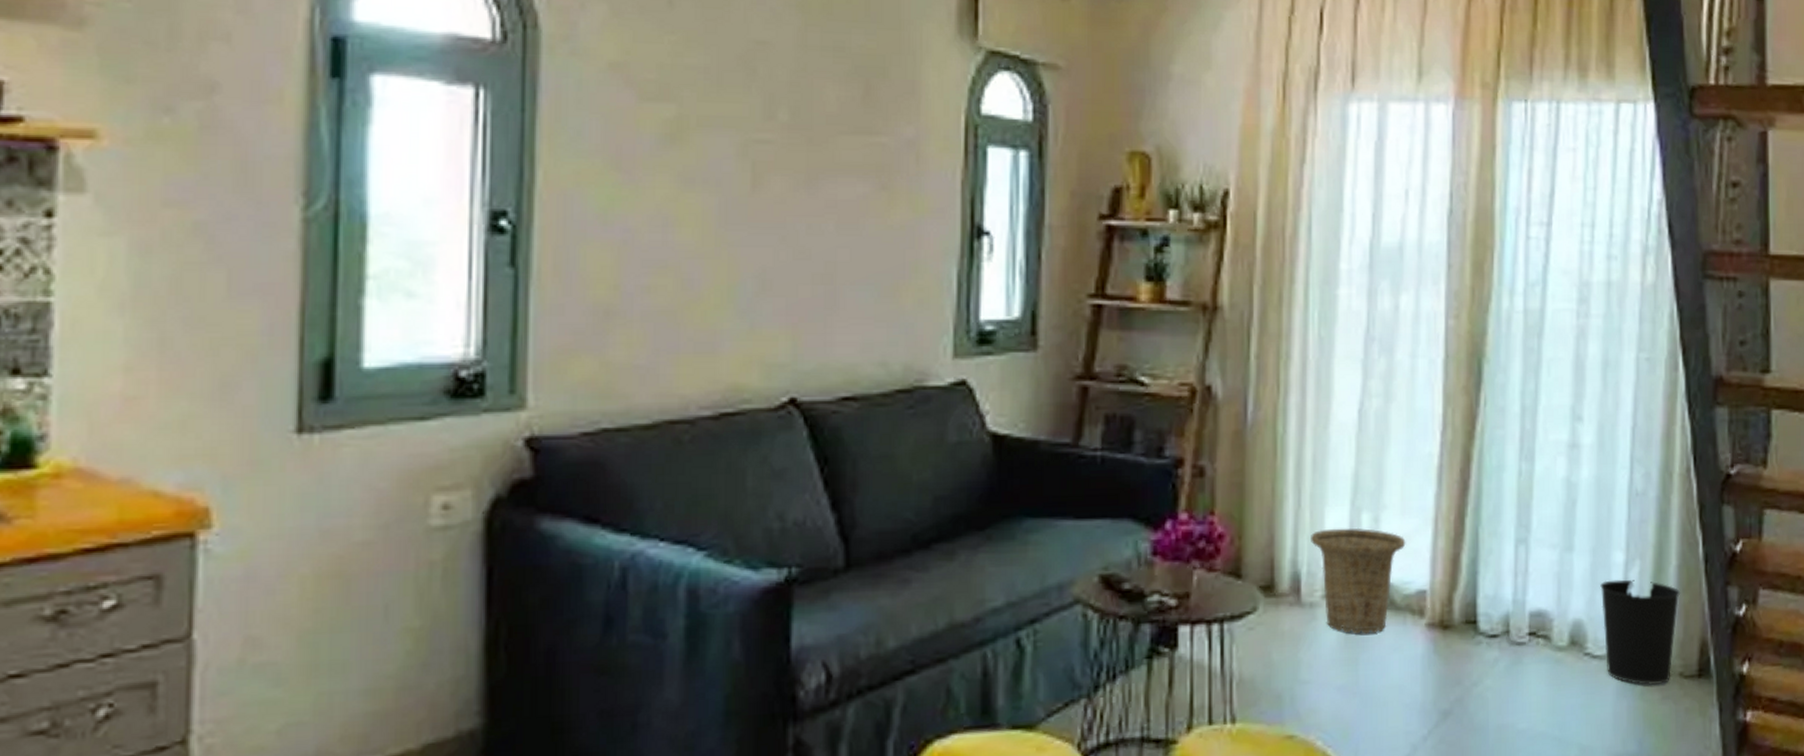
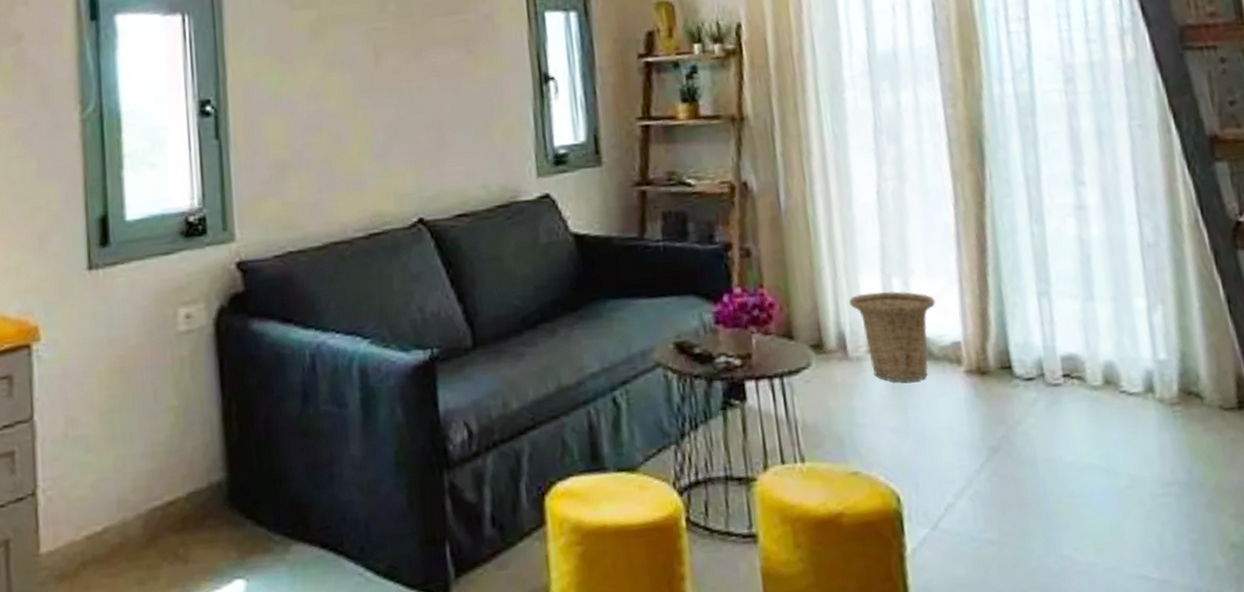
wastebasket: present [1600,579,1681,686] -> none [1125,323,1211,419]

